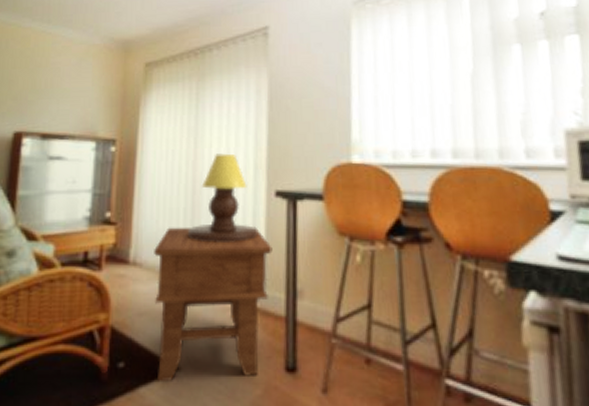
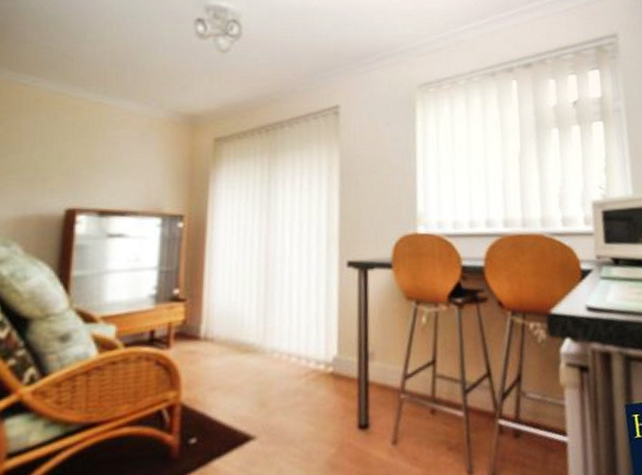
side table: present [154,226,273,381] -> none [226,296,345,452]
table lamp: present [187,153,257,243] -> none [260,227,330,314]

